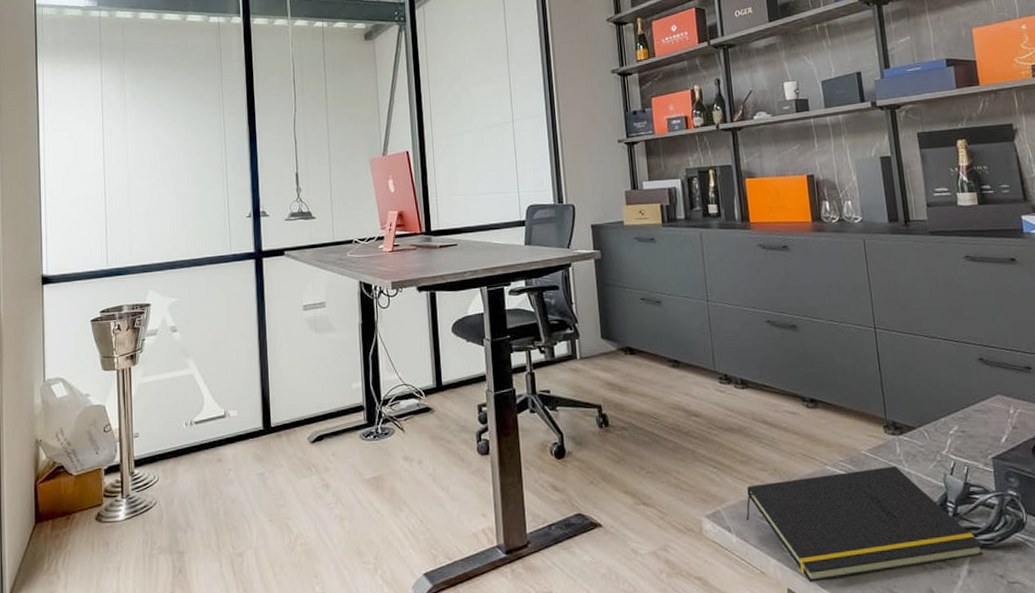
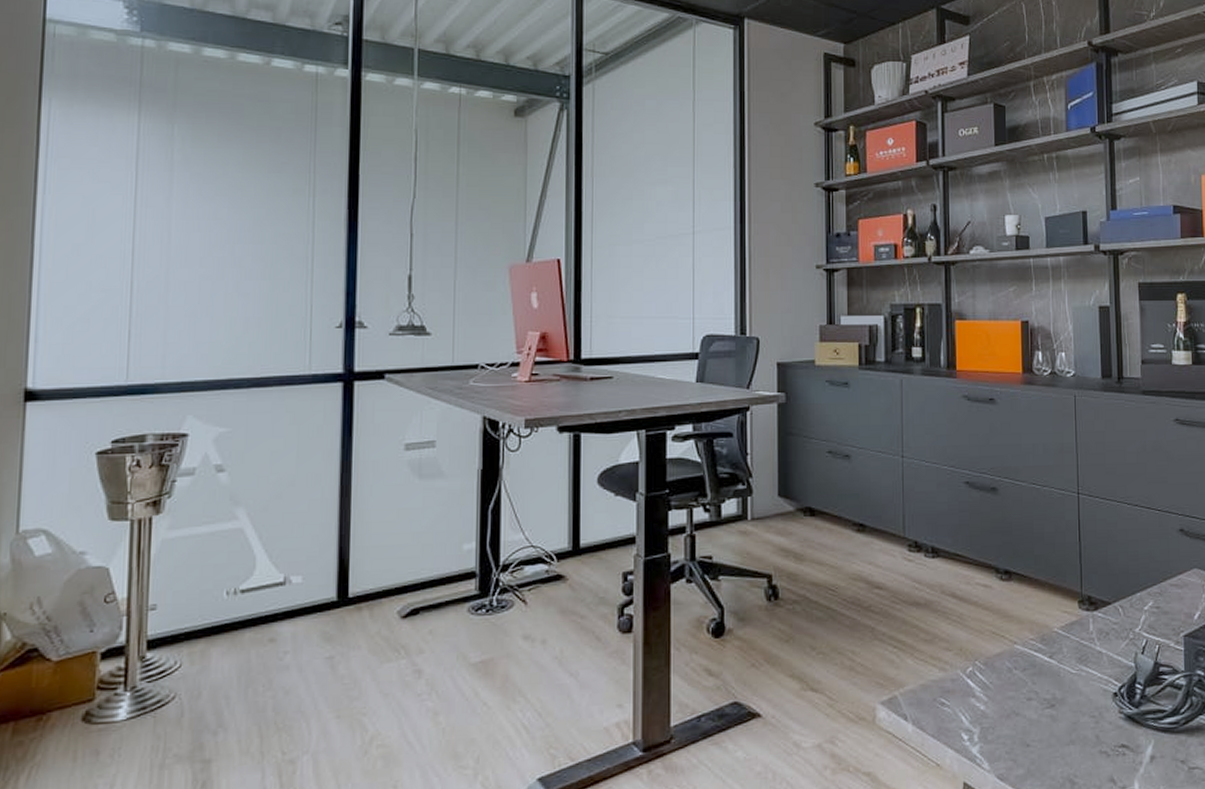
notepad: present [746,466,984,582] -> none [925,645,1168,775]

